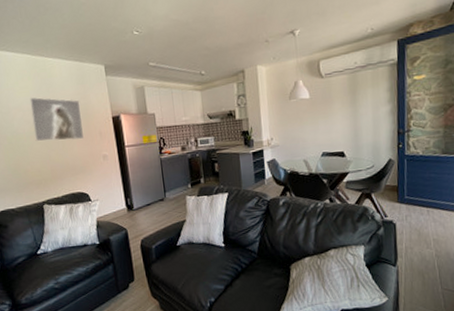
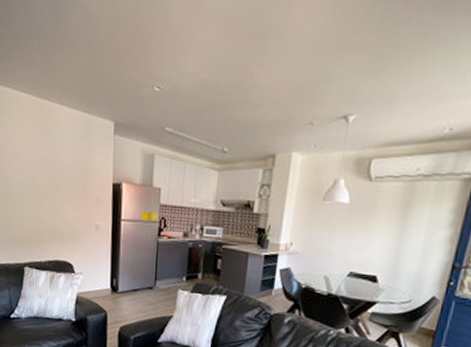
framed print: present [29,97,84,142] -> none [27,145,81,202]

